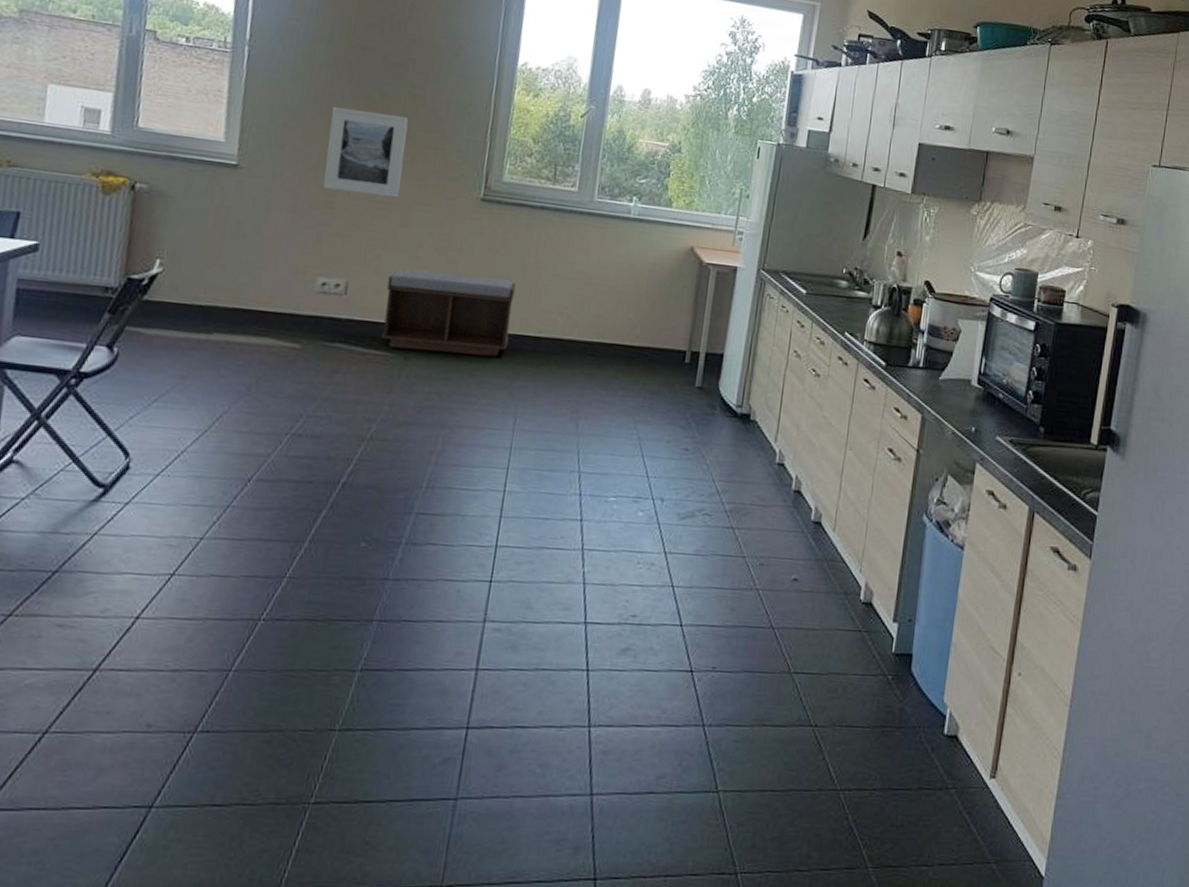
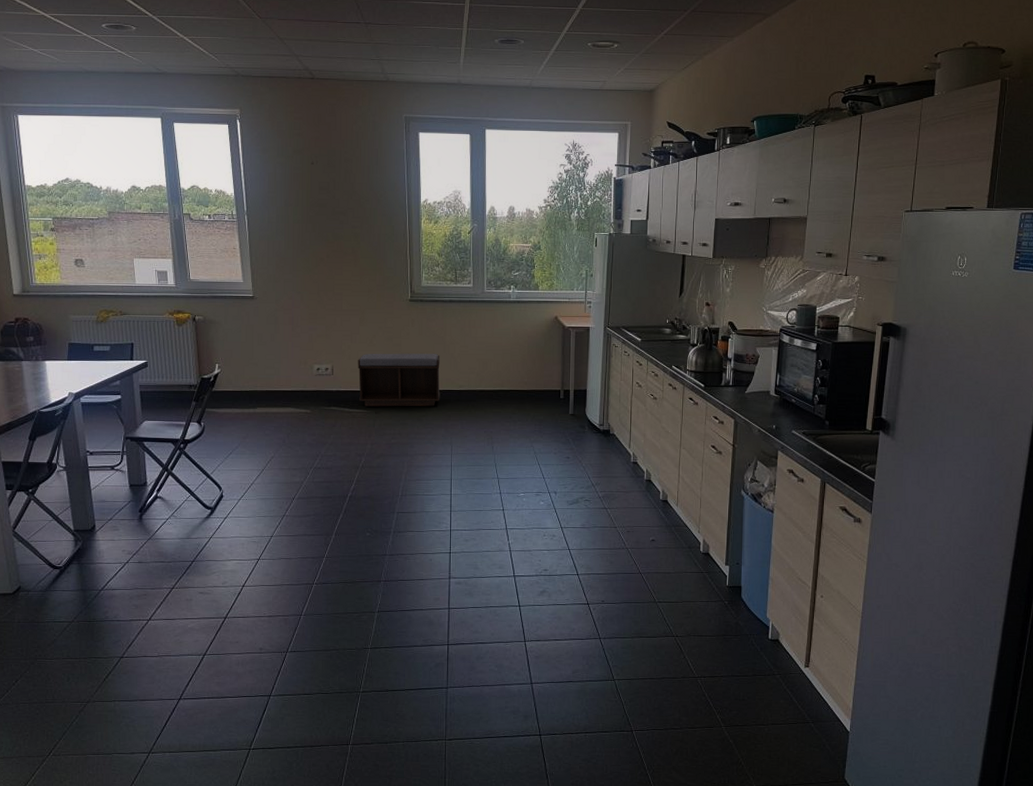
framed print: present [323,107,409,198] -> none [305,249,356,306]

